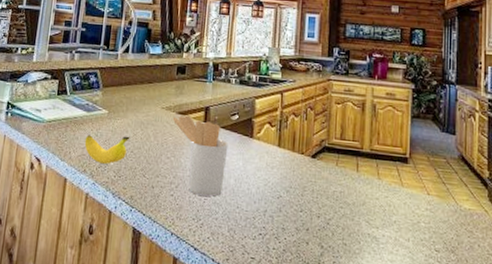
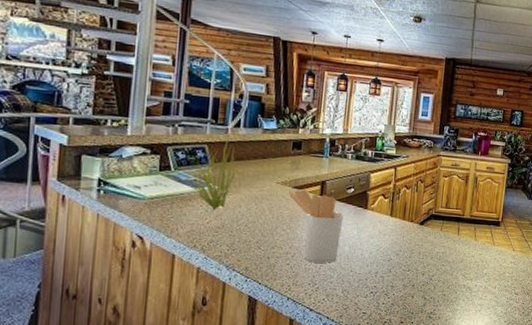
decorative plant: none [79,58,124,134] -> present [185,133,236,209]
banana: present [84,135,130,164] -> none [193,211,244,239]

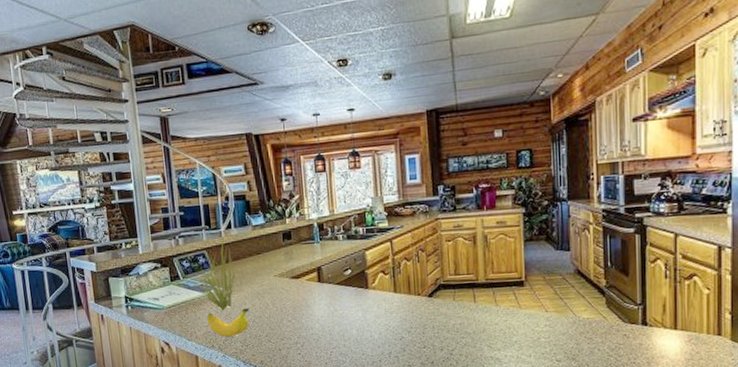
banana: none [193,211,244,239] -> present [206,308,250,337]
utensil holder: present [288,189,344,263] -> none [287,278,346,350]

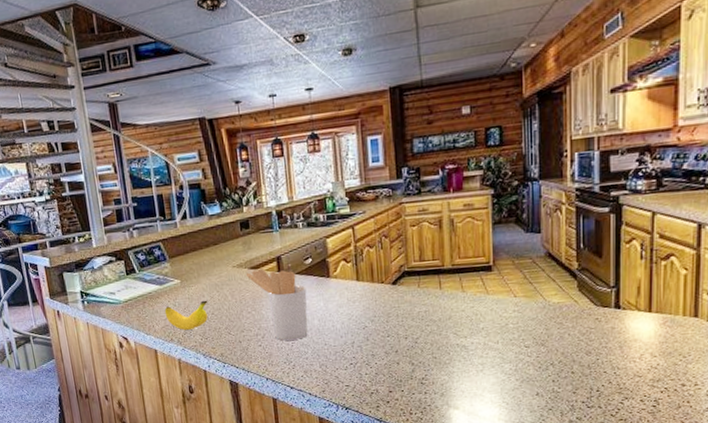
decorative plant: present [193,236,235,310] -> none [149,226,192,303]
utensil holder: none [287,278,346,350] -> present [245,268,308,341]

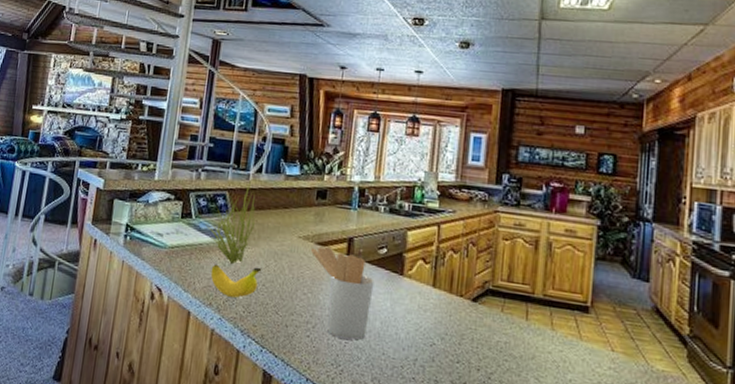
decorative plant: none [149,226,192,303] -> present [205,179,256,264]

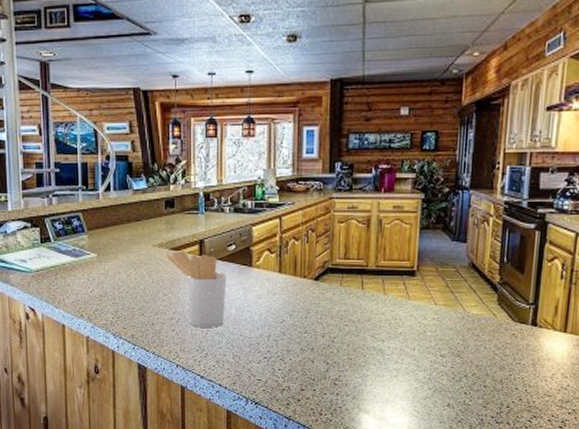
decorative plant: present [205,179,256,264] -> none [65,198,111,277]
banana: present [210,264,262,298] -> none [77,277,124,307]

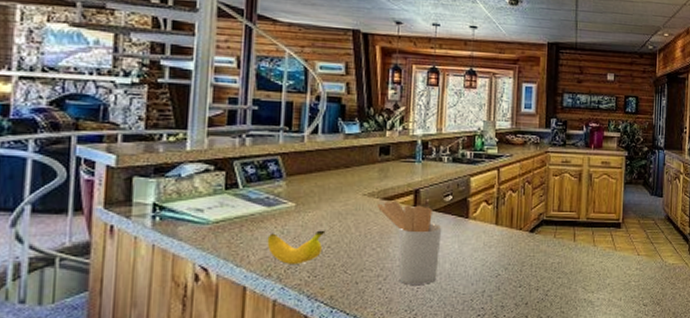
banana: none [77,277,124,307] -> present [267,230,326,264]

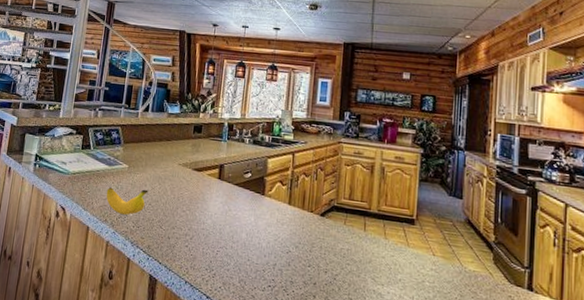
utensil holder: present [376,200,442,285] -> none [188,172,241,249]

